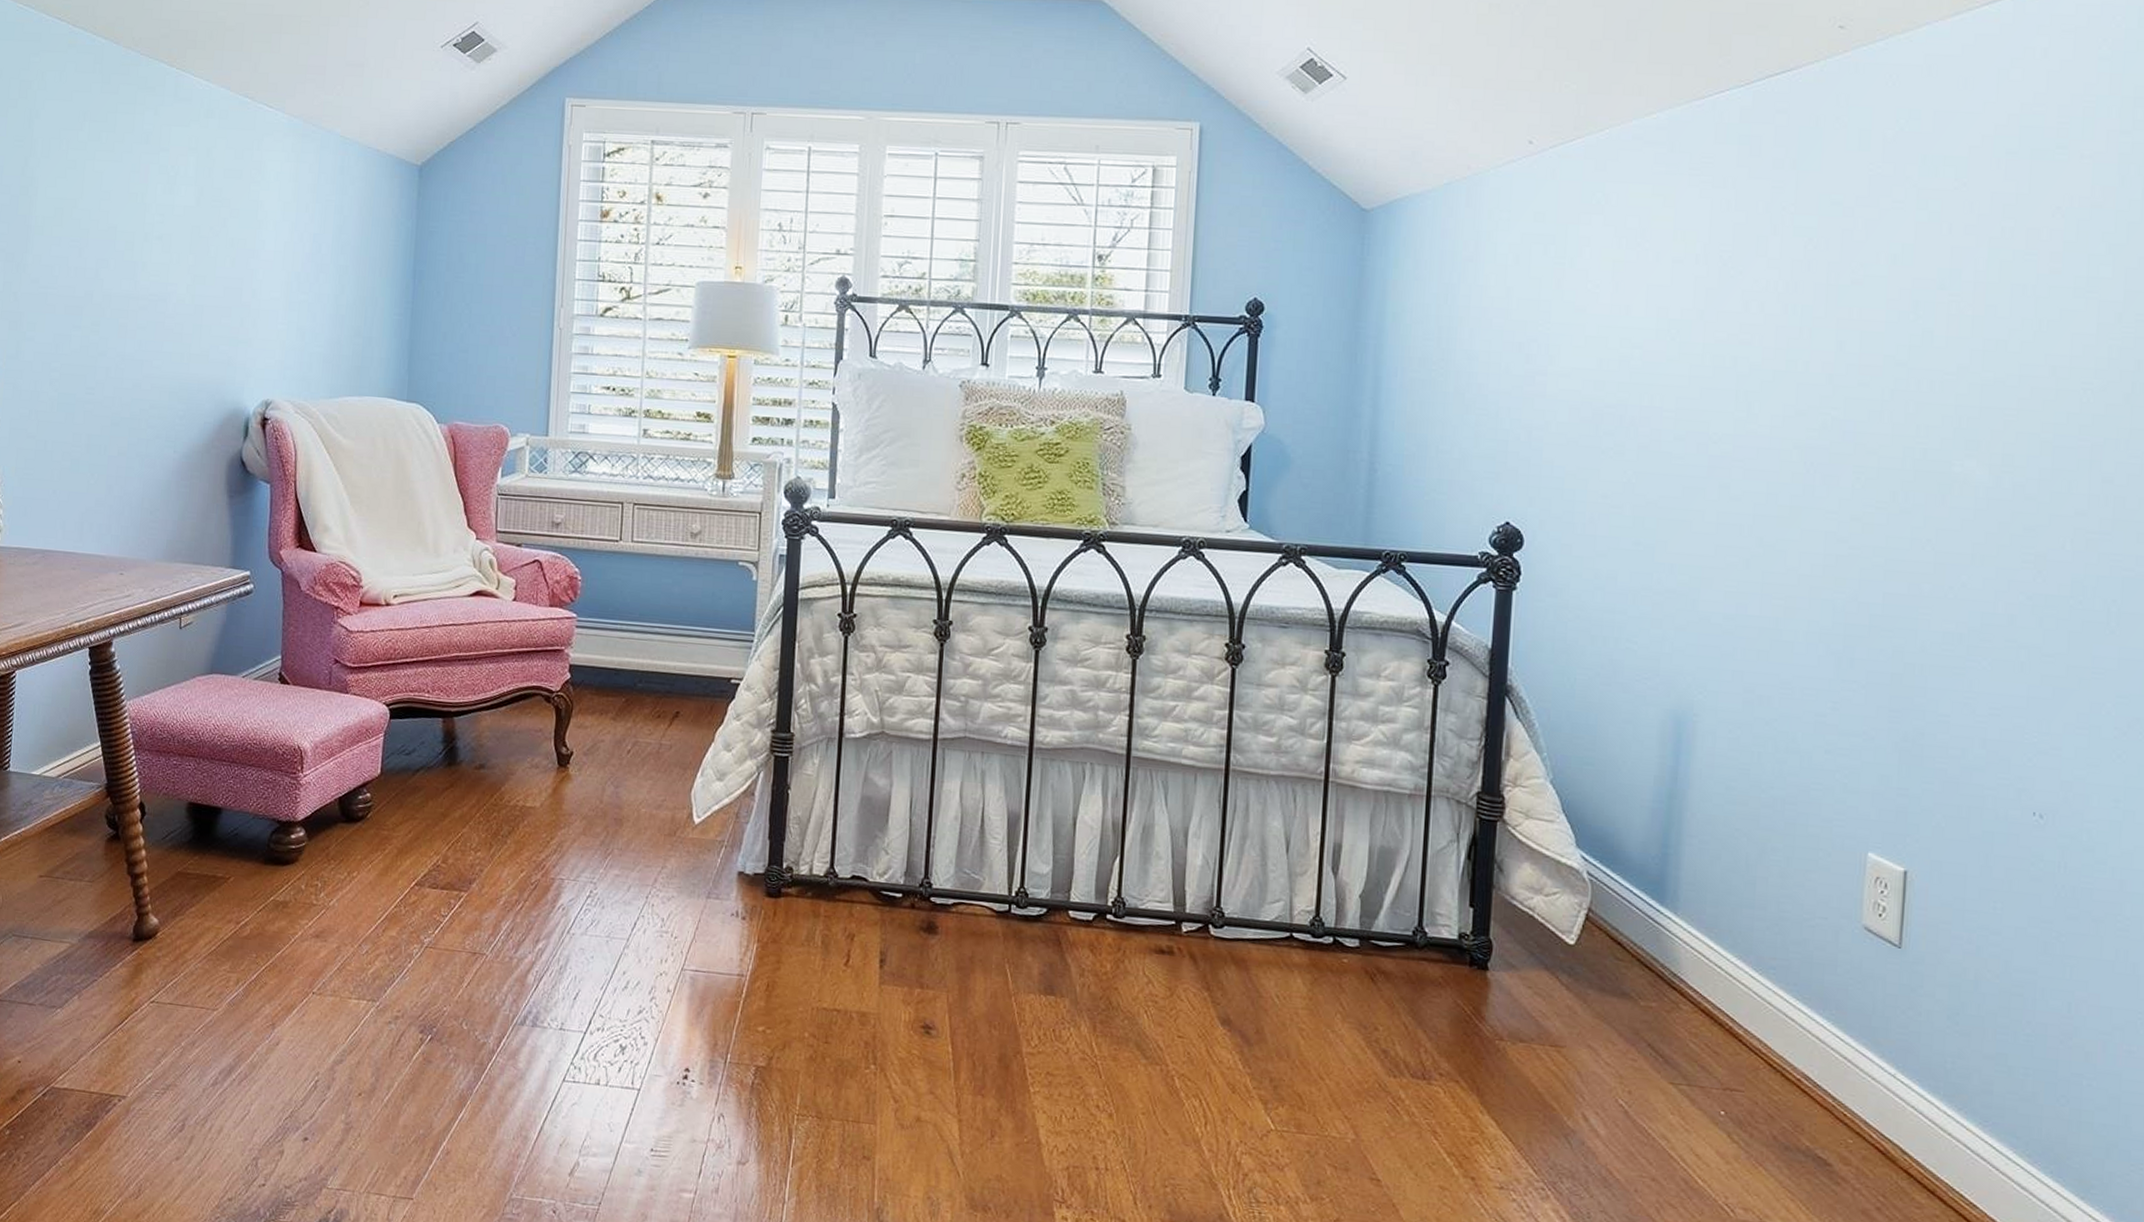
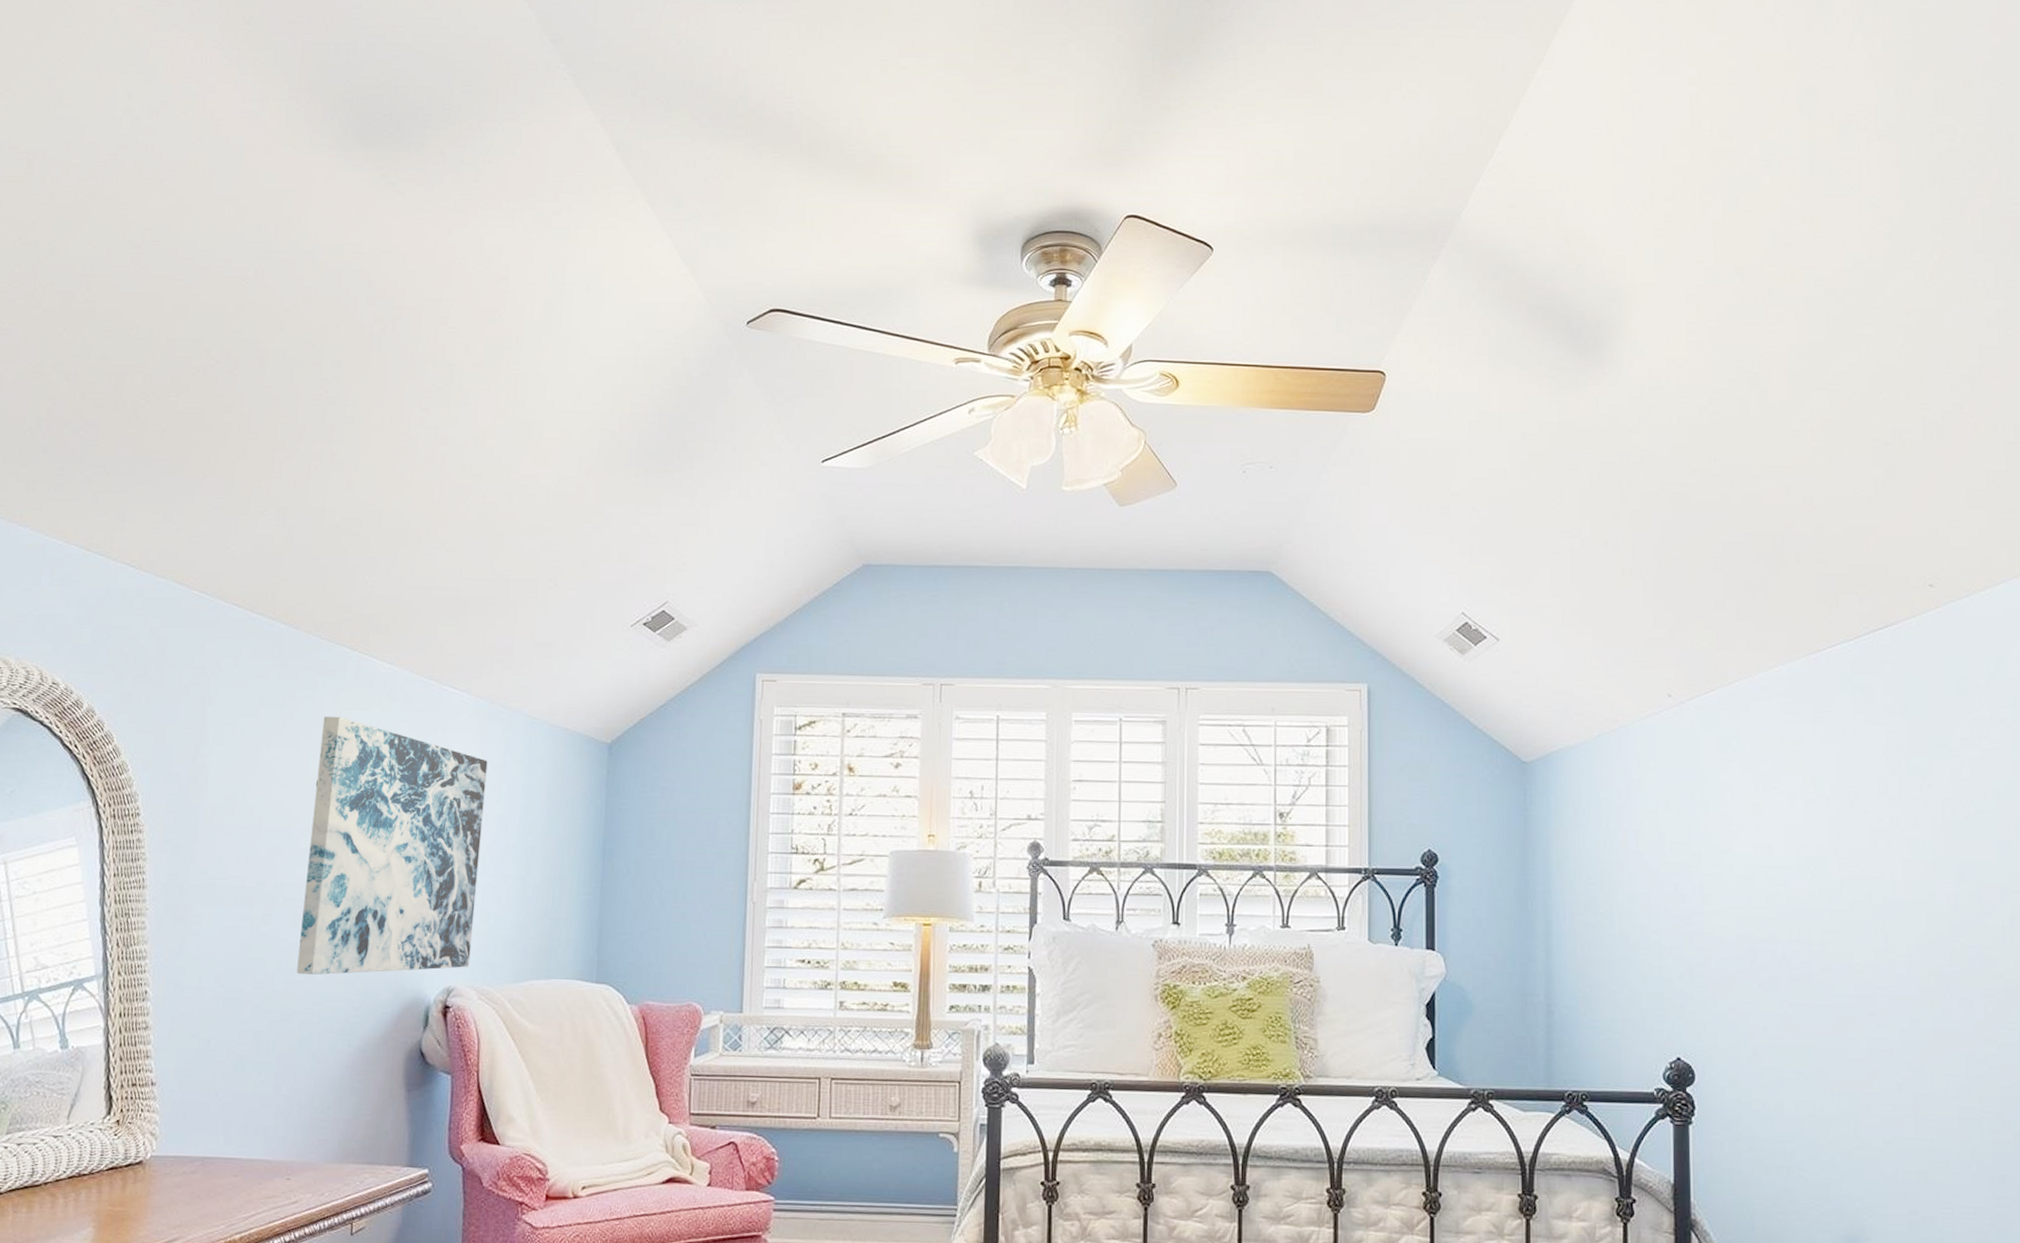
wall art: none [124,131,302,384] -> present [296,716,488,975]

